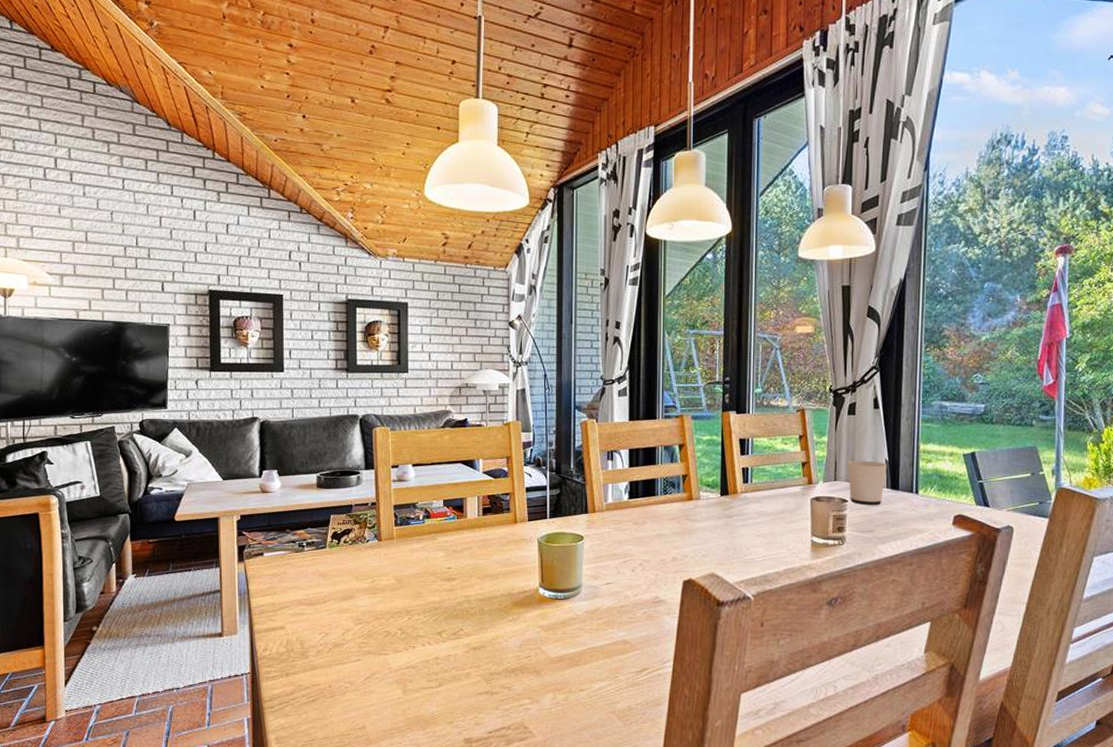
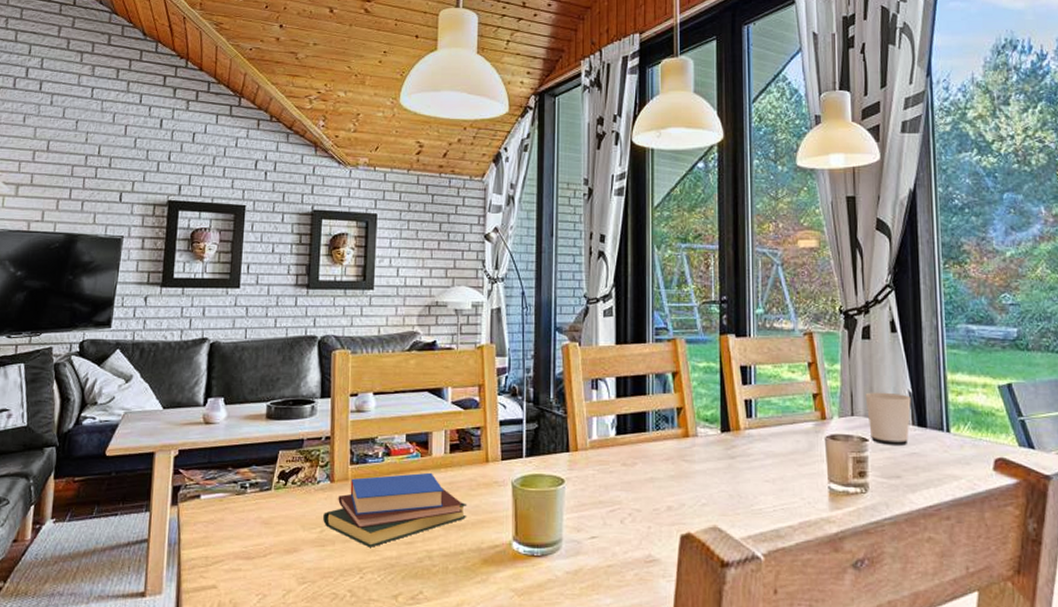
book: none [374,532,500,594] -> present [323,472,468,547]

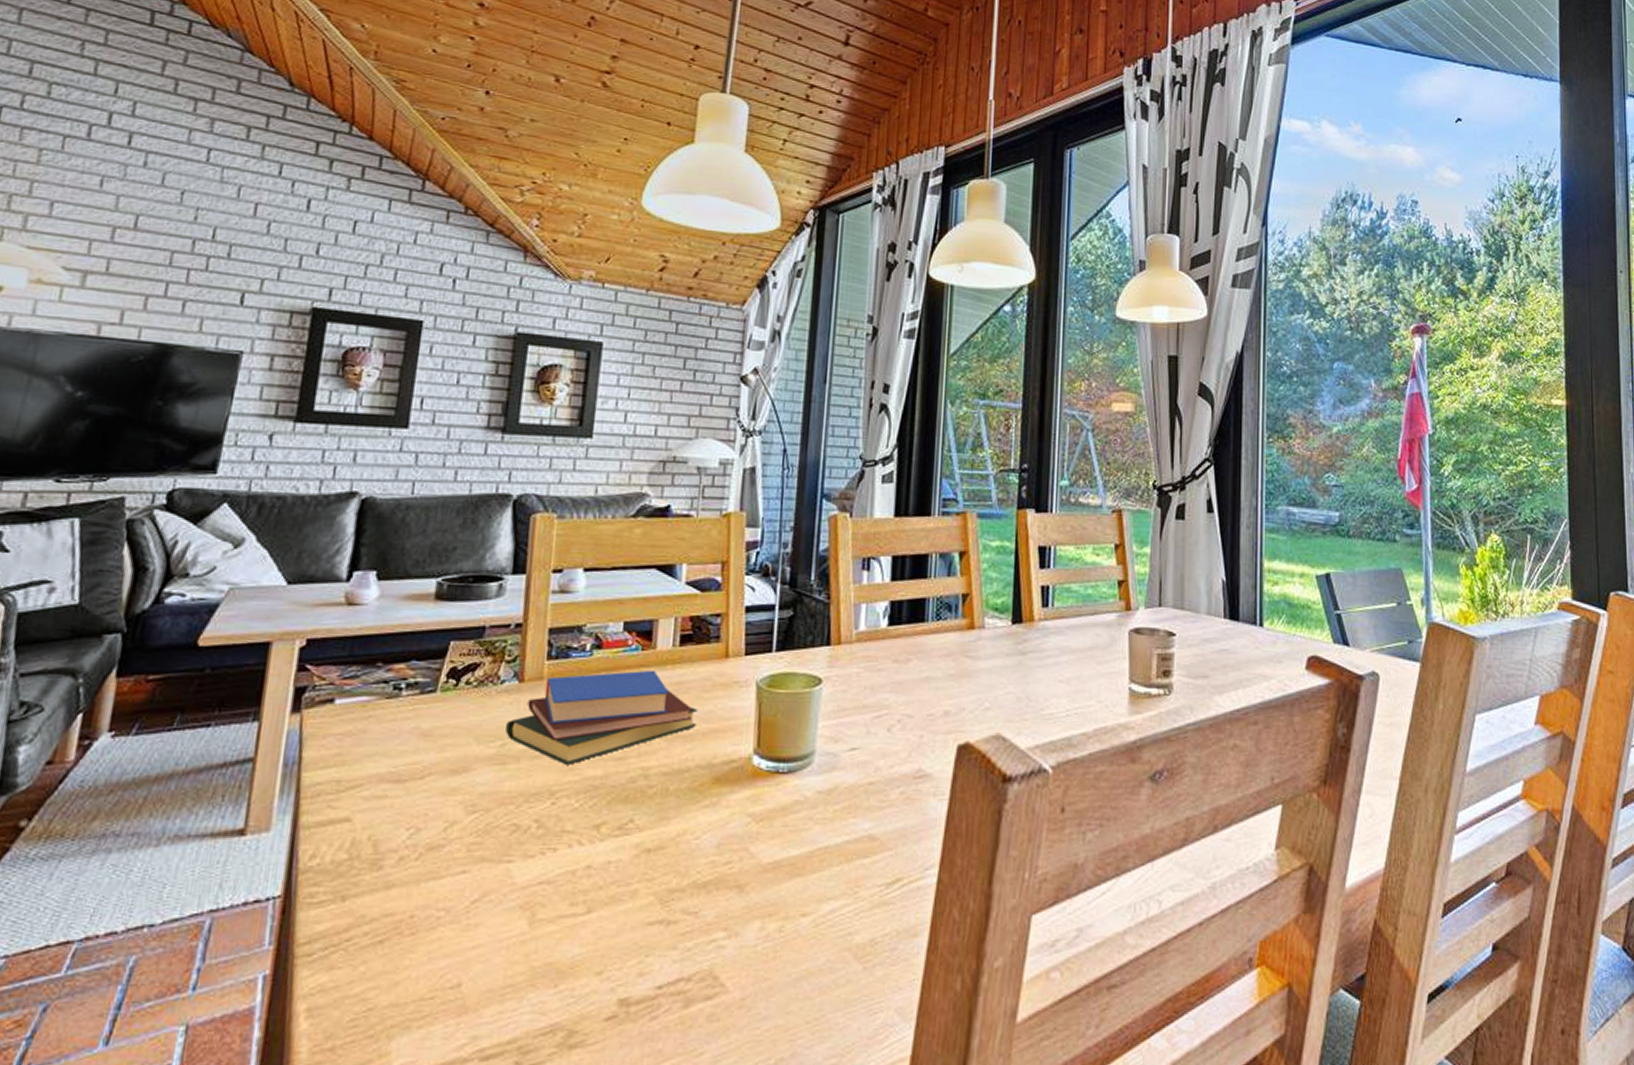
dixie cup: present [865,392,911,447] -> none [1175,579,1224,642]

